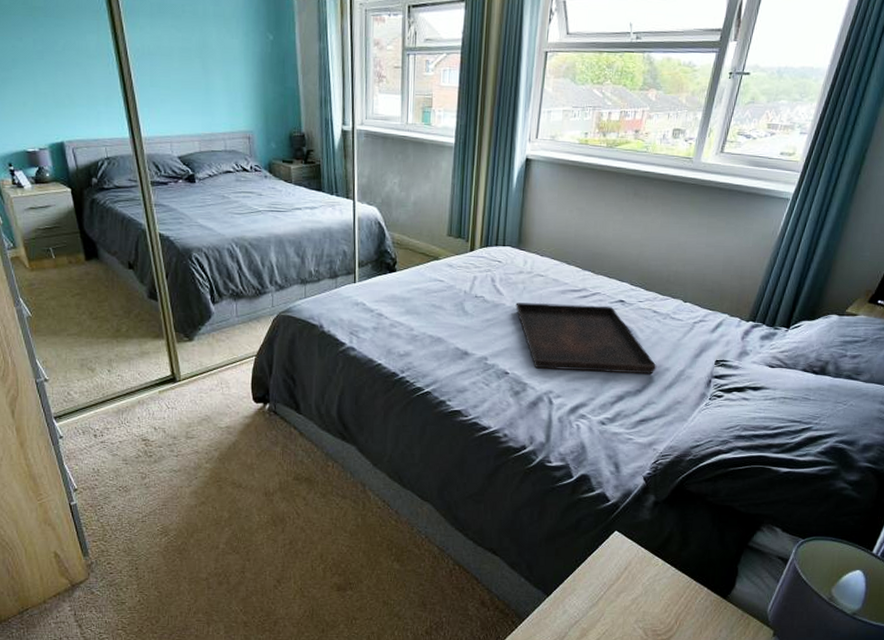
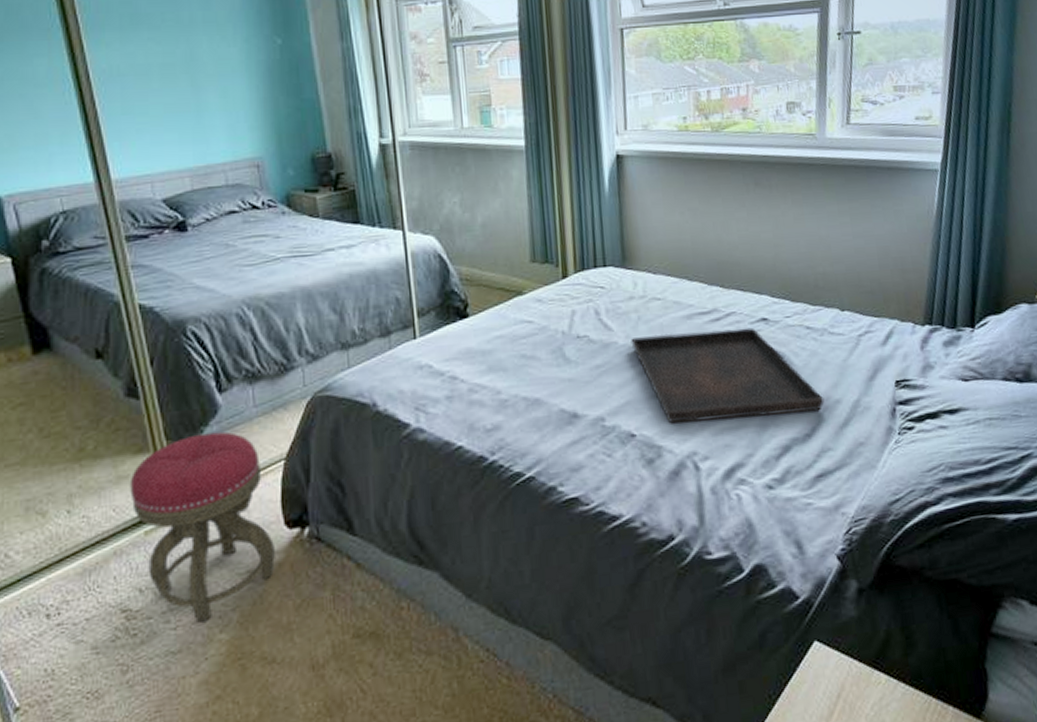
stool: none [150,330,245,455] -> present [129,431,275,623]

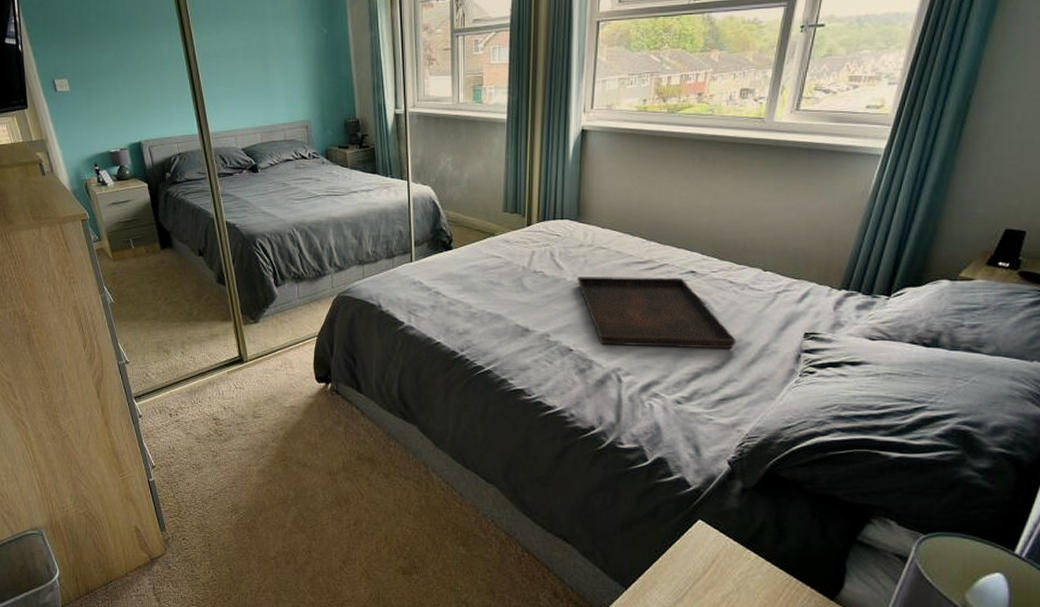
stool: present [129,431,275,623] -> none [219,313,308,434]

